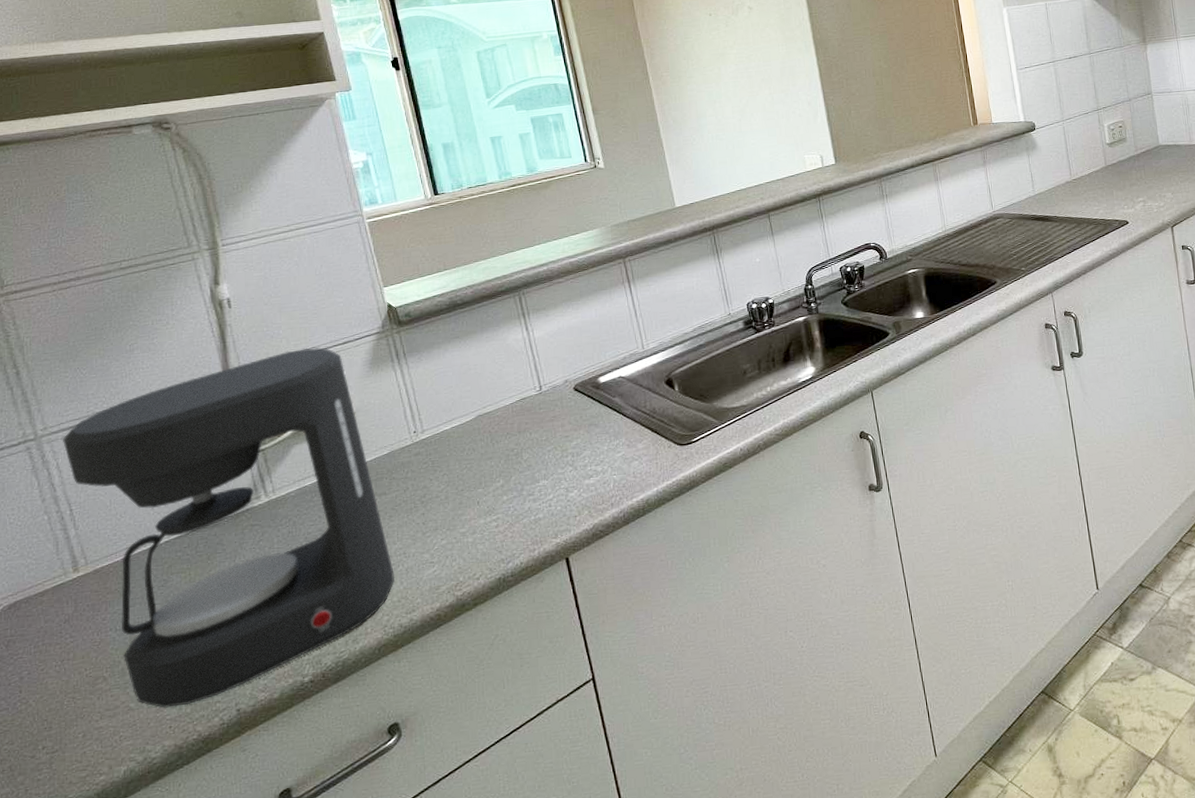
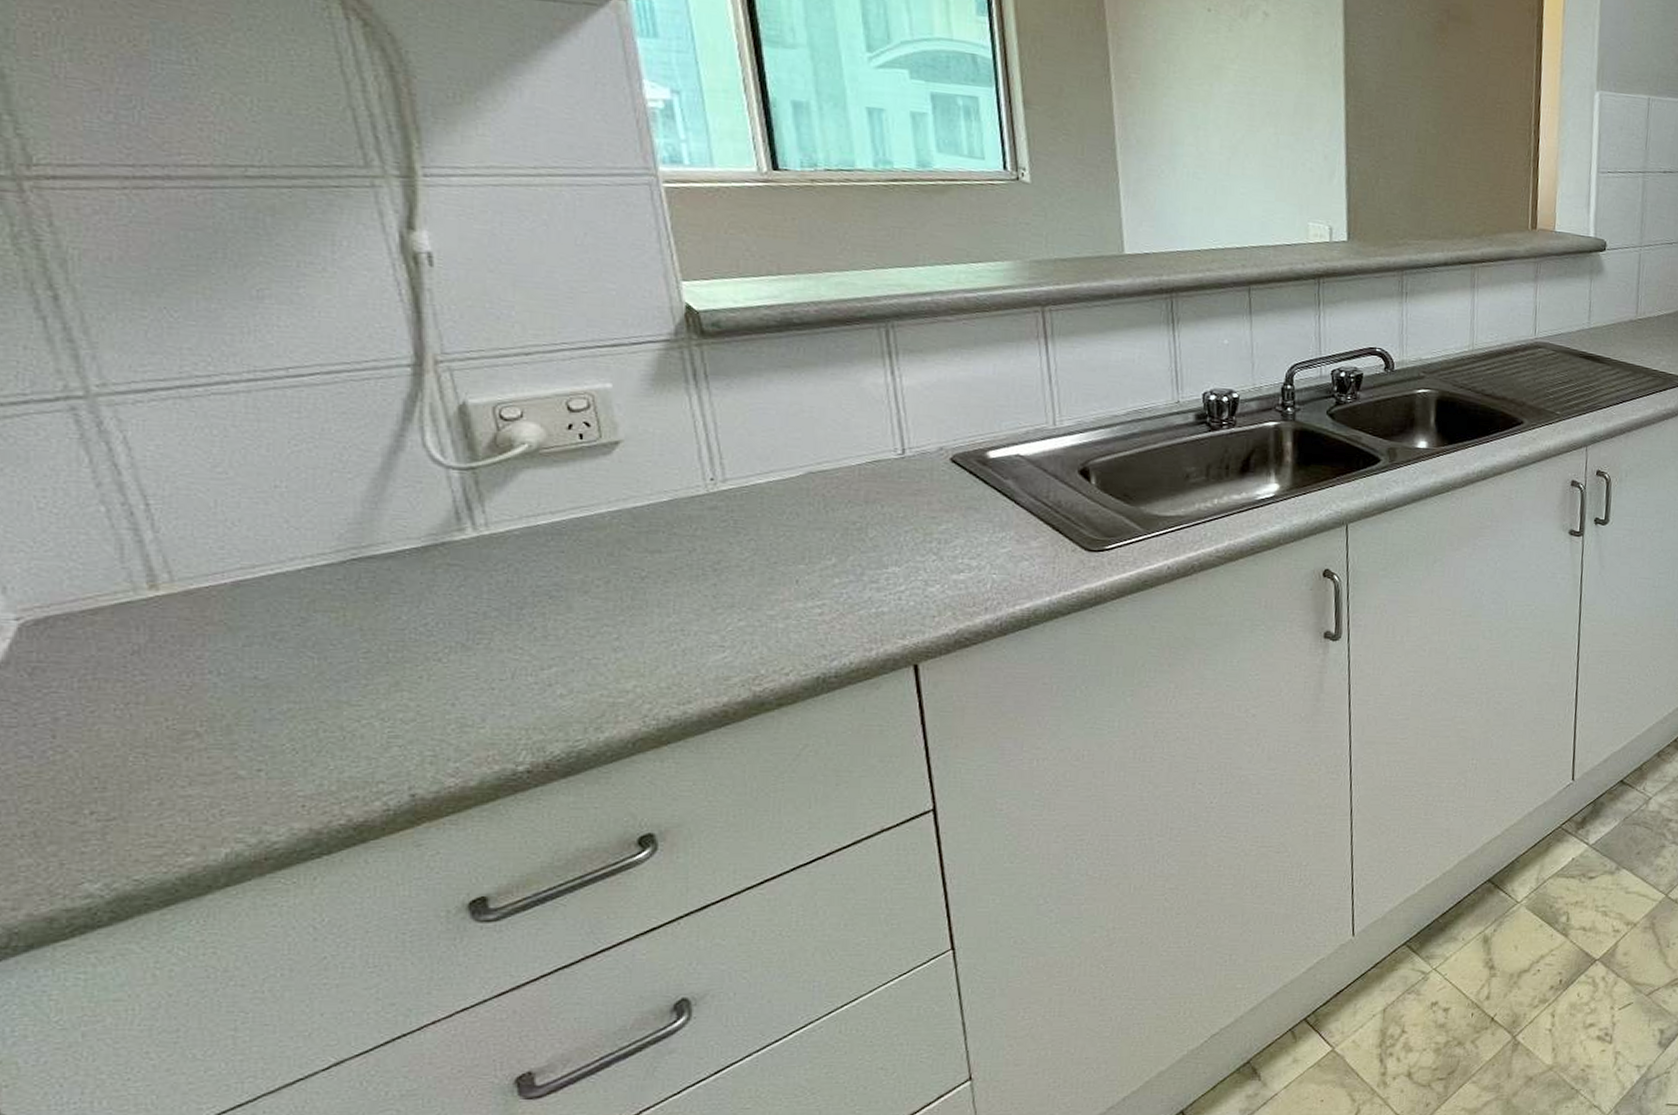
coffee maker: present [63,347,395,708] -> none [135,341,666,782]

